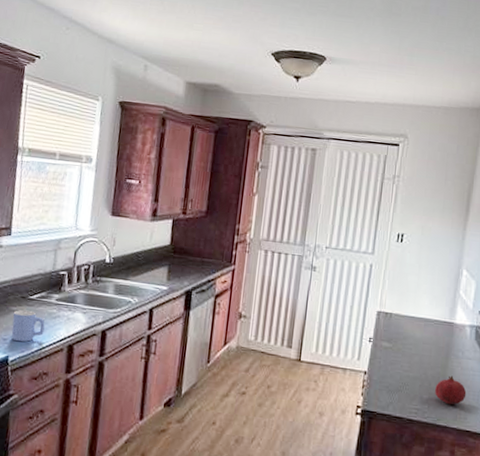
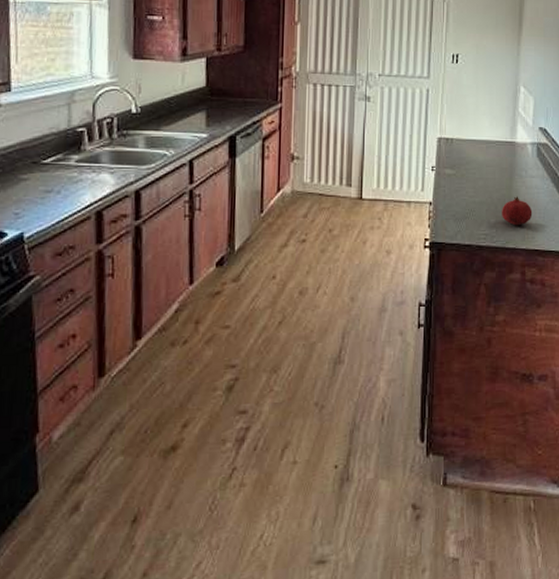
mug: present [11,310,45,342] -> none [23,176,65,215]

